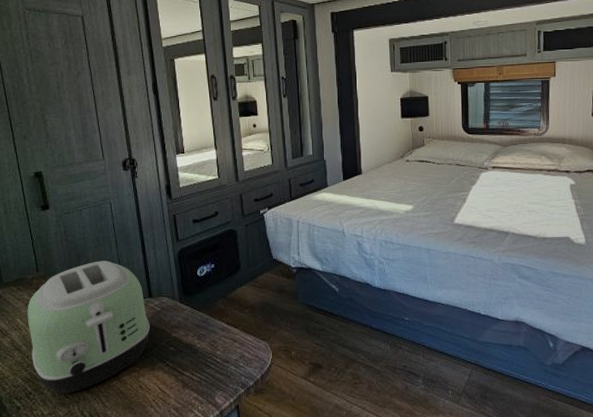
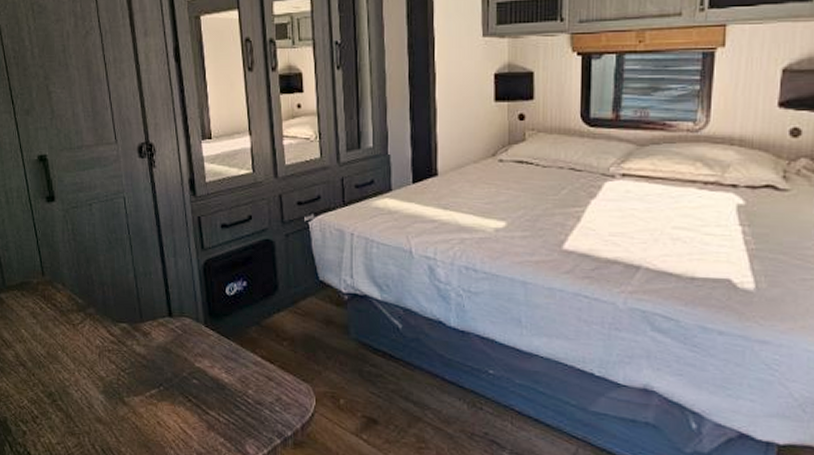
toaster: present [27,261,150,394] -> none [32,267,170,423]

